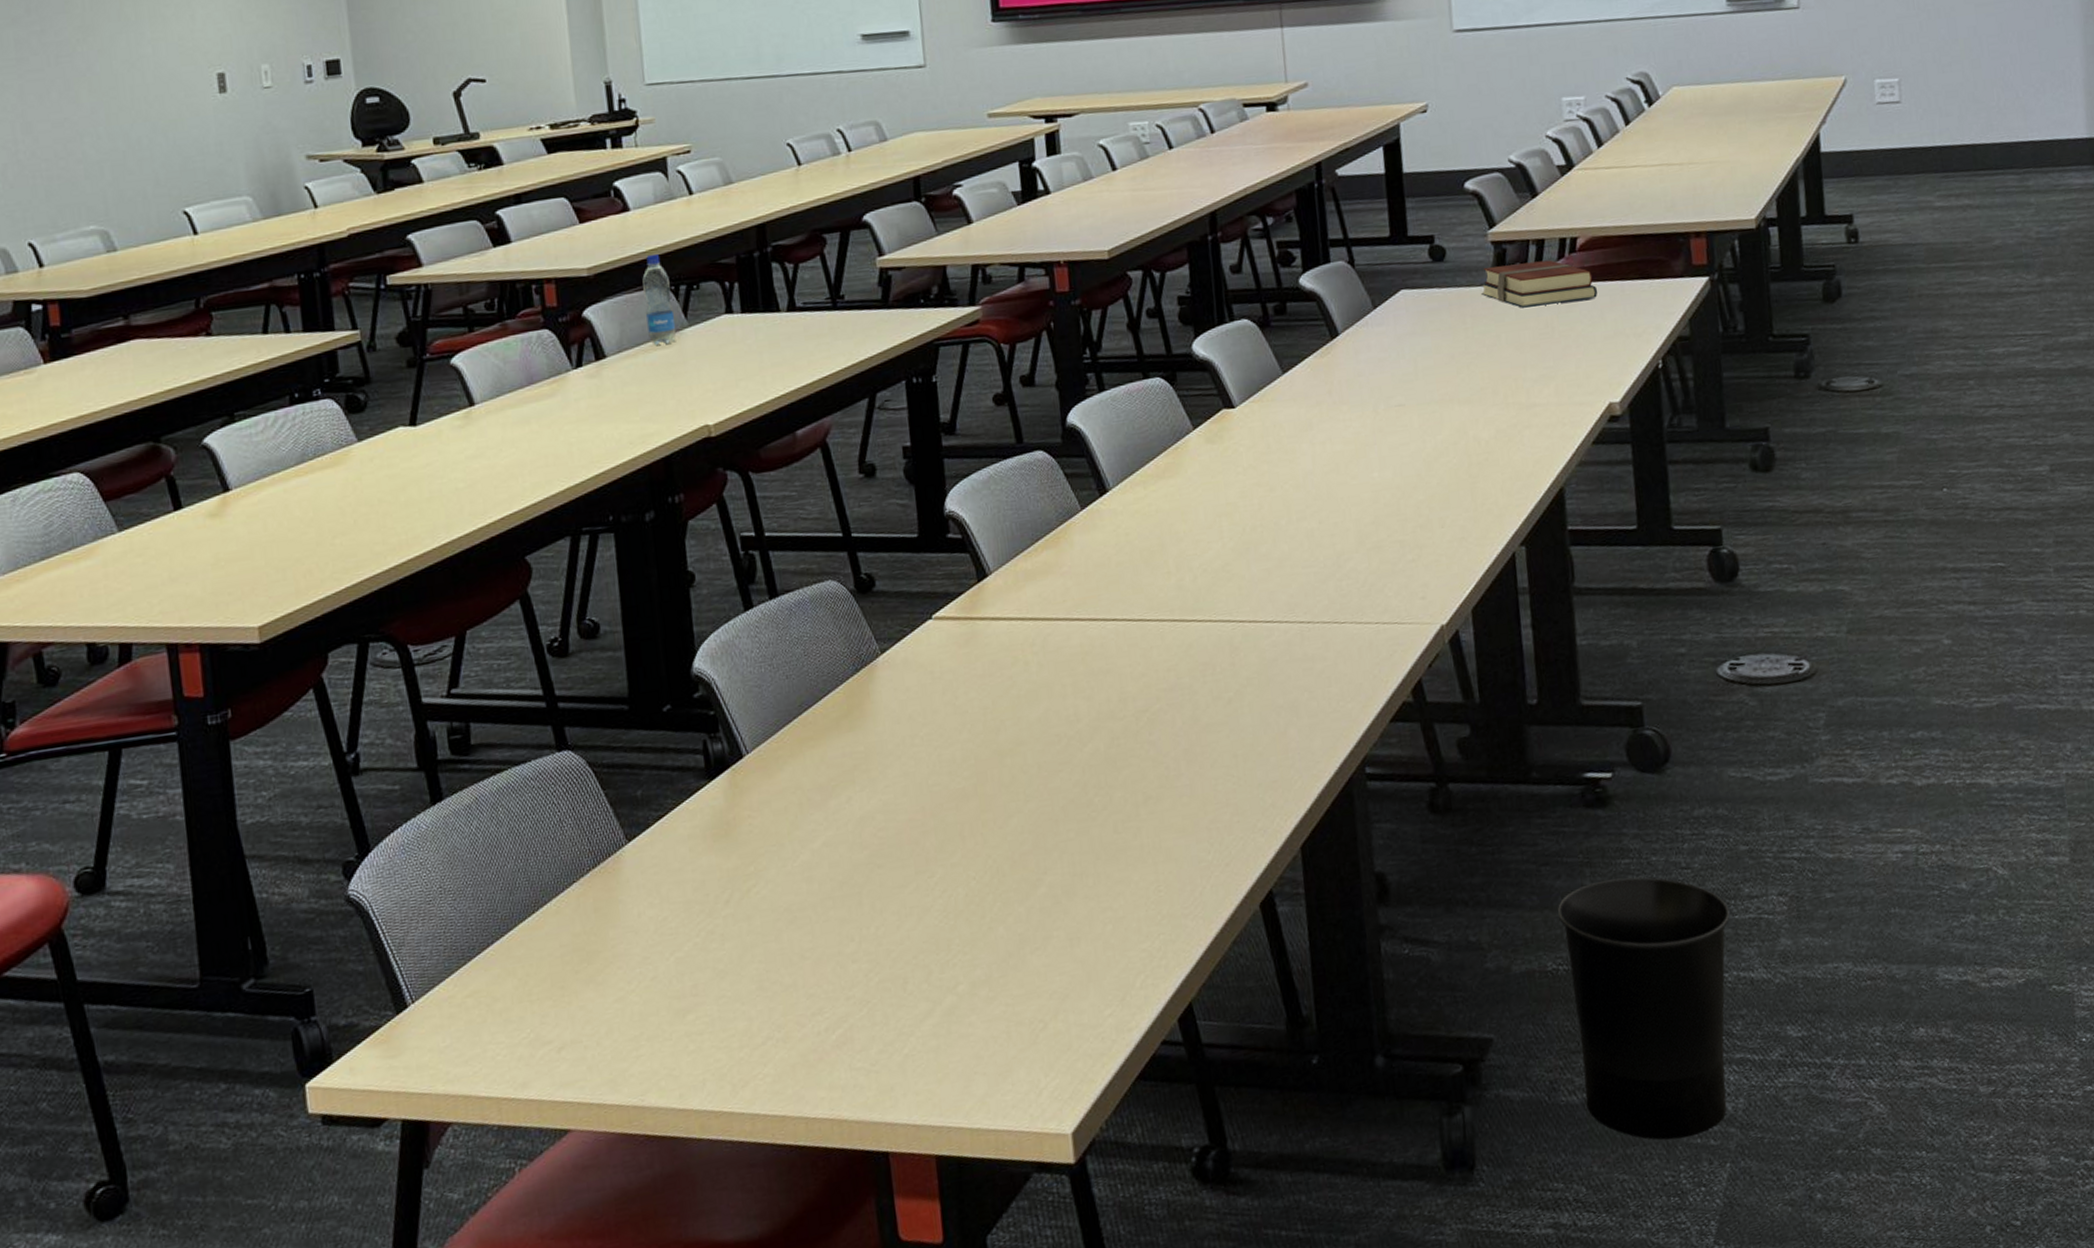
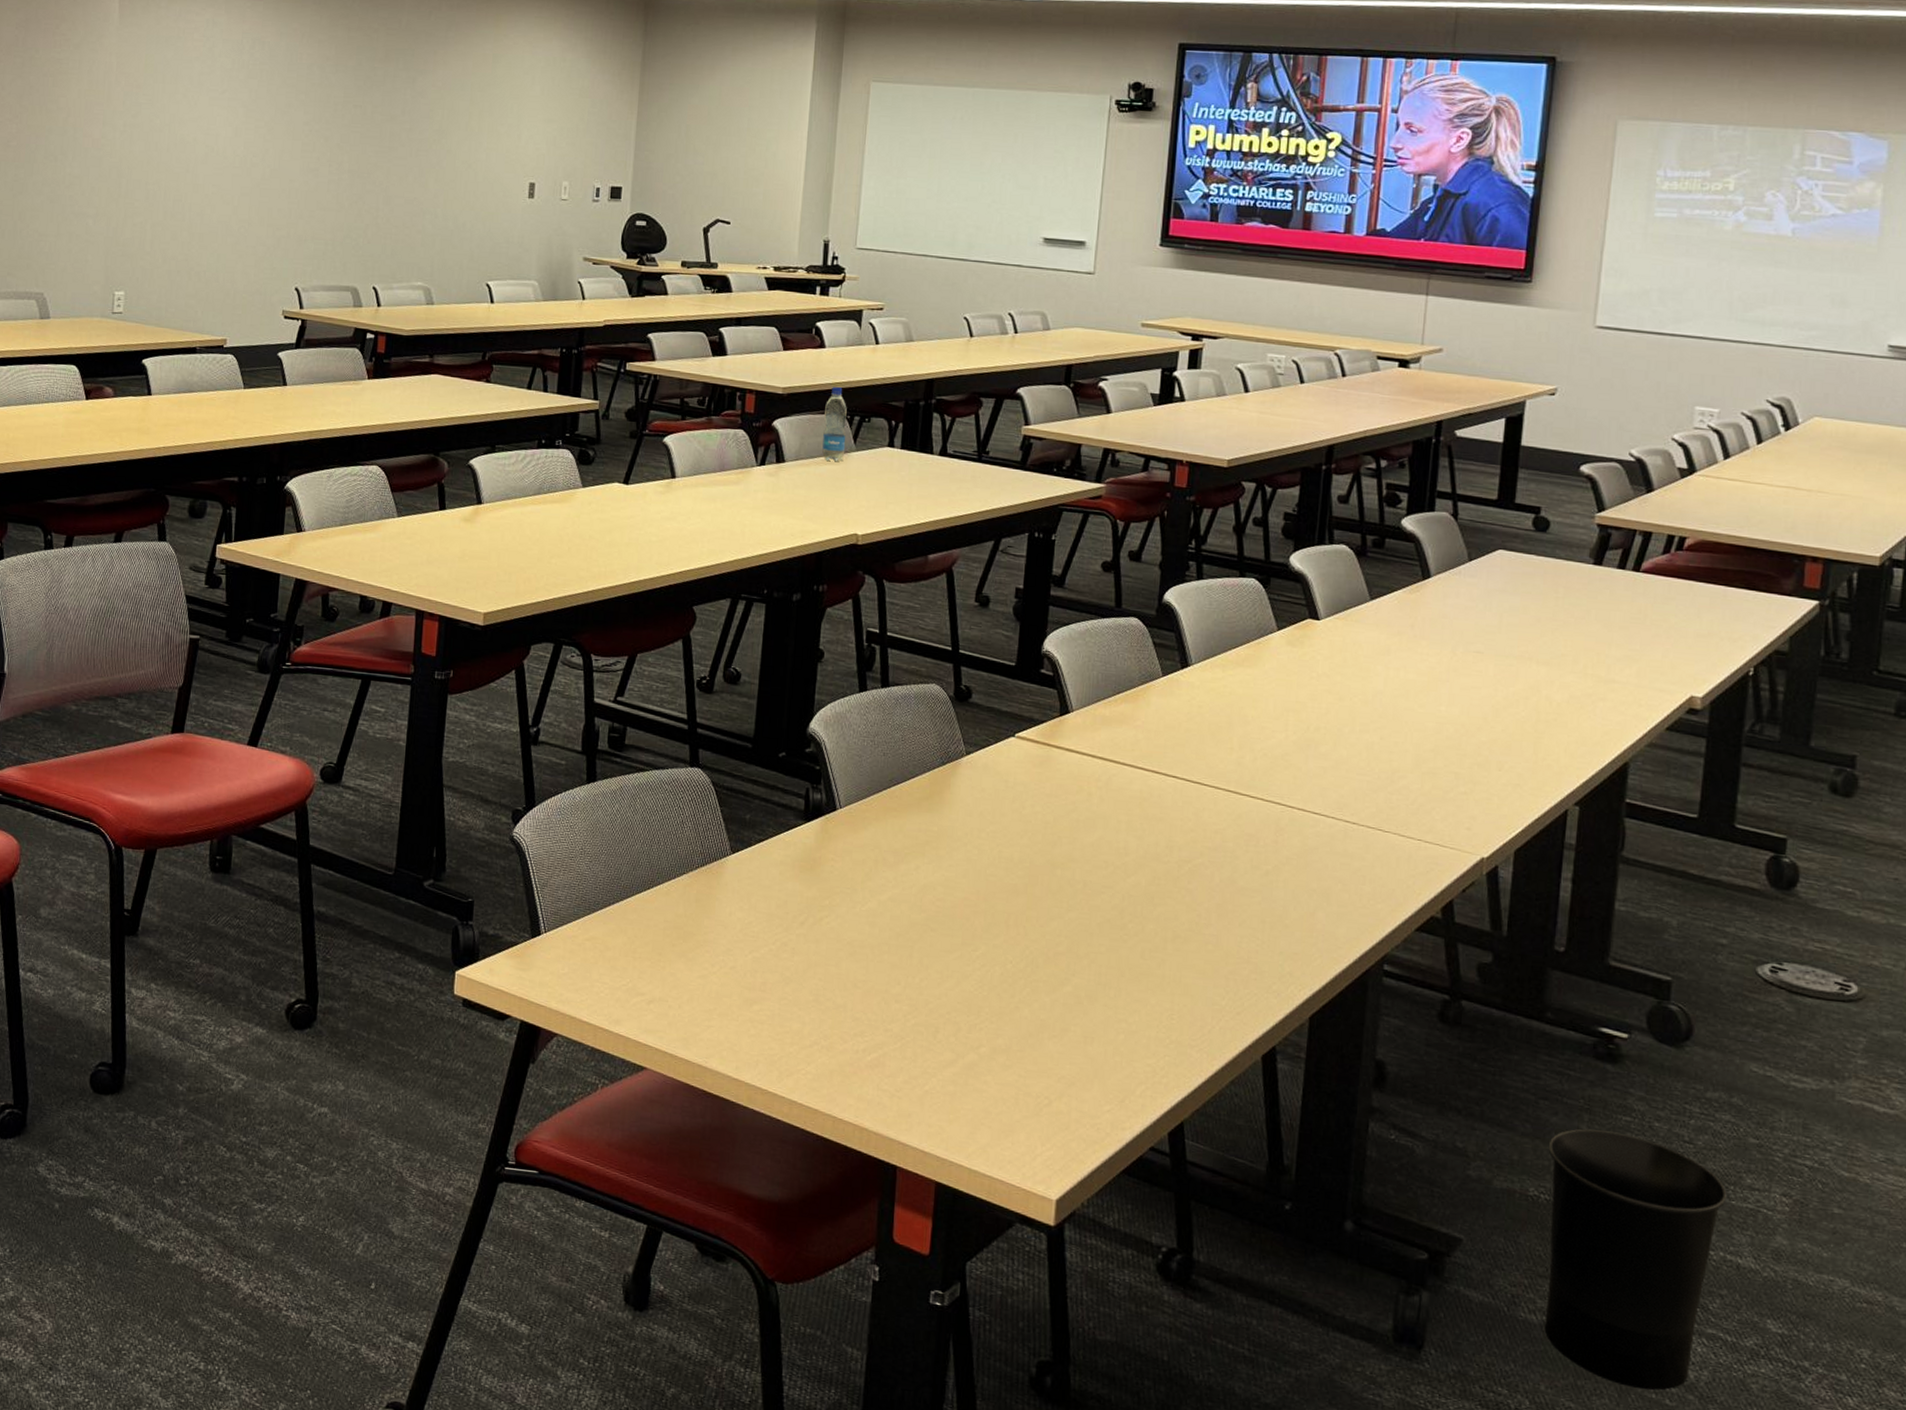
books: present [1480,260,1598,308] -> none [1579,547,1699,597]

